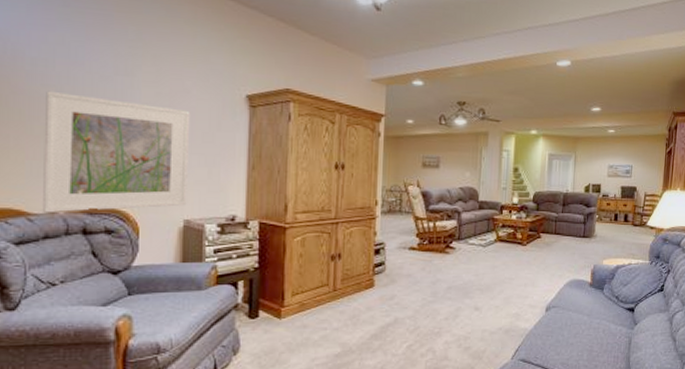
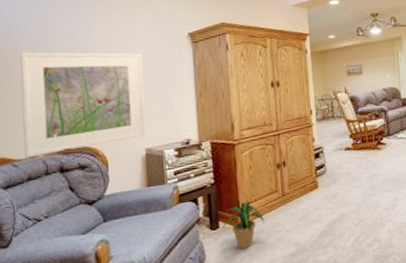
potted plant: none [263,293,310,343] -> present [223,202,264,249]

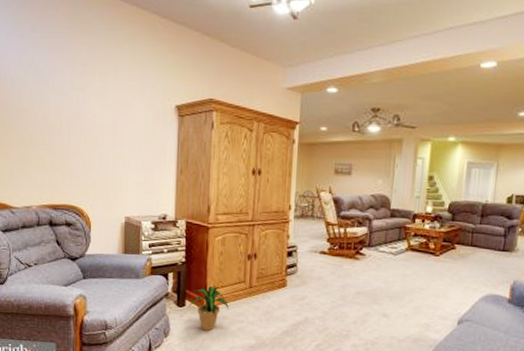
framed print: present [20,51,147,157] -> none [20,105,130,207]

